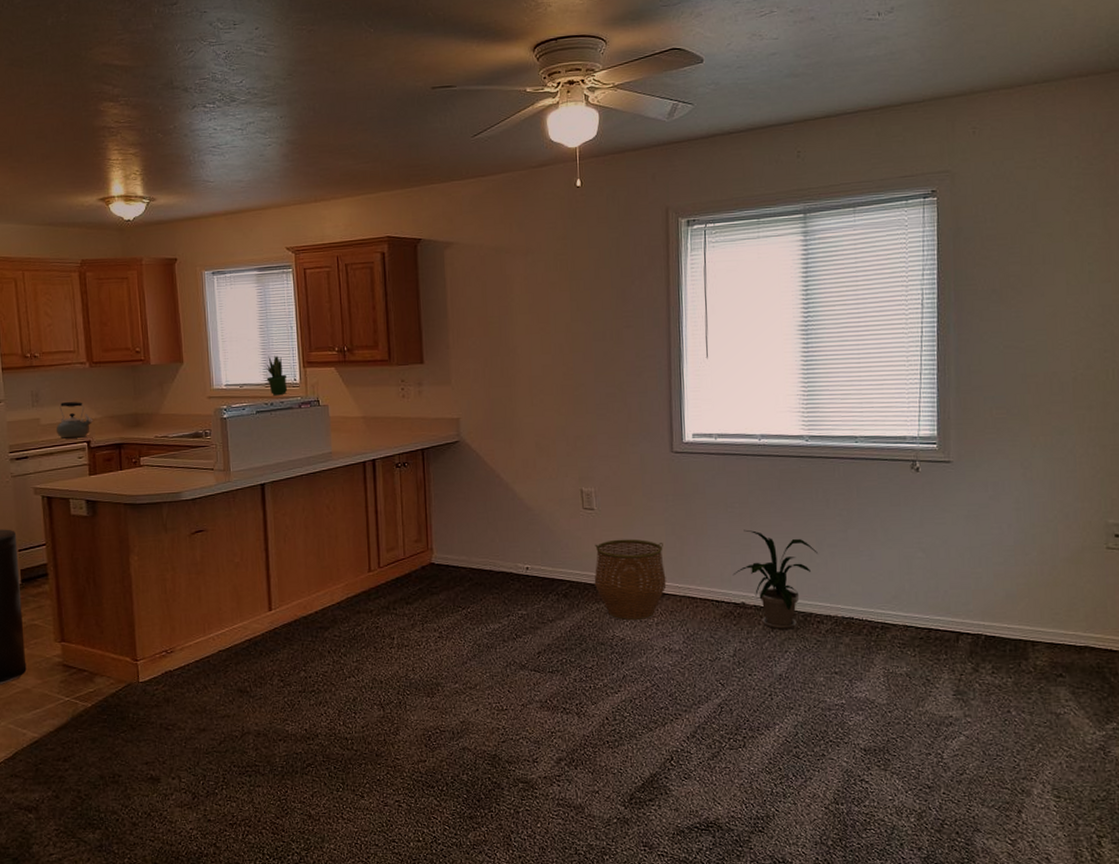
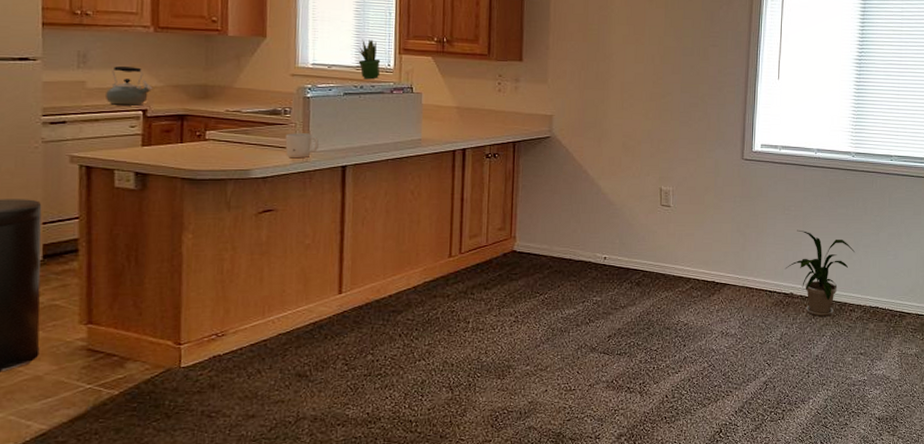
mug: none [208,453,238,479] -> present [285,133,319,159]
basket: present [594,539,667,620] -> none [665,234,729,307]

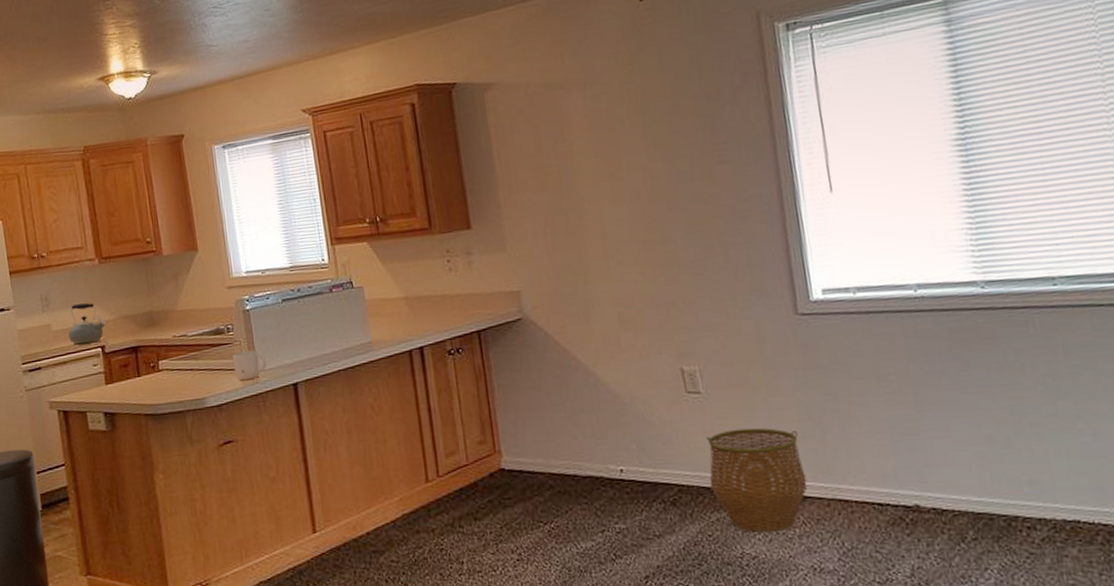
planter: present [358,39,381,80] -> none [289,233,316,281]
basket: none [665,234,729,307] -> present [706,427,808,532]
house plant: present [785,229,855,317] -> none [897,408,1016,540]

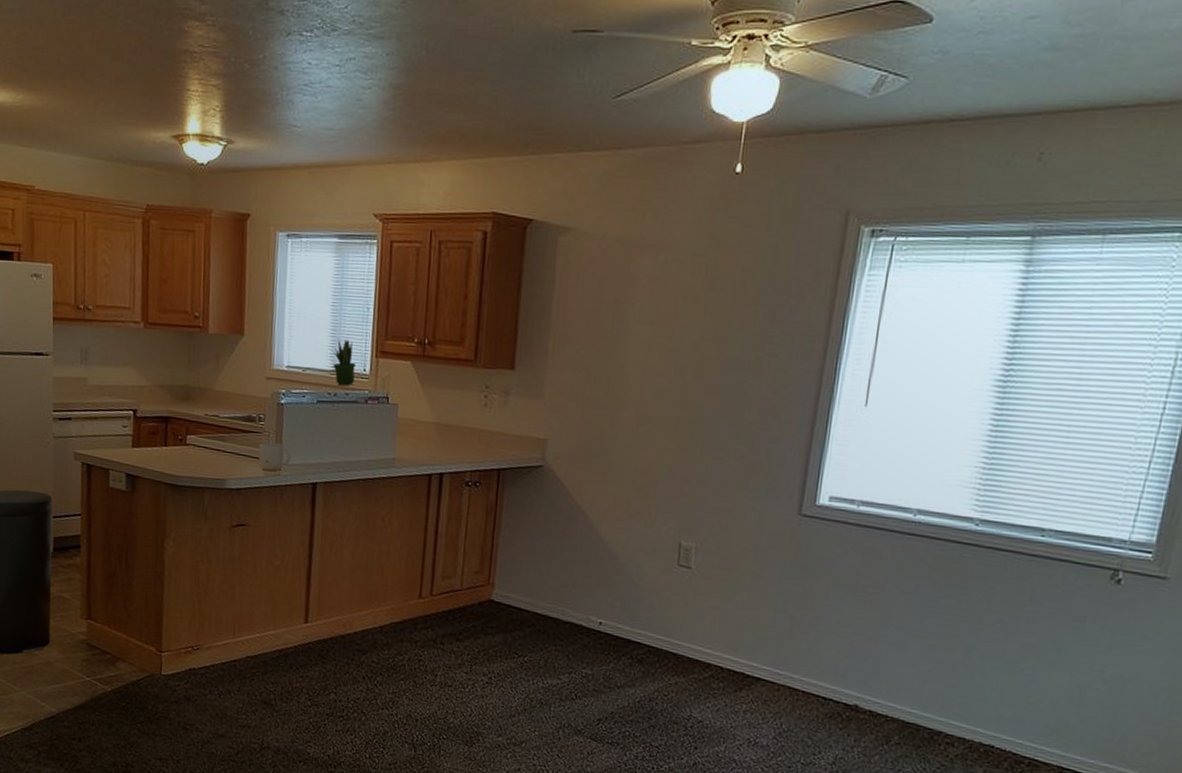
kettle: present [68,303,107,345] -> none [102,363,142,405]
planter: none [289,233,316,281] -> present [333,339,356,386]
basket: present [706,427,808,532] -> none [677,606,769,704]

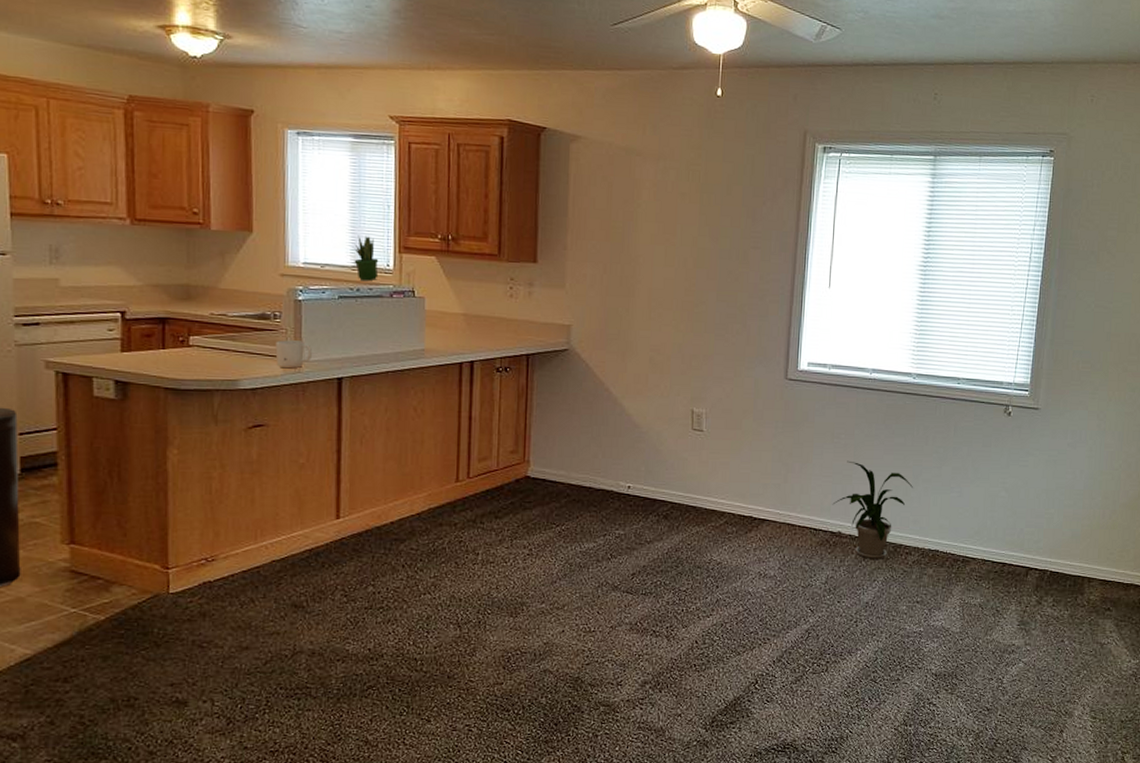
house plant: none [849,620,963,746] -> present [832,460,913,559]

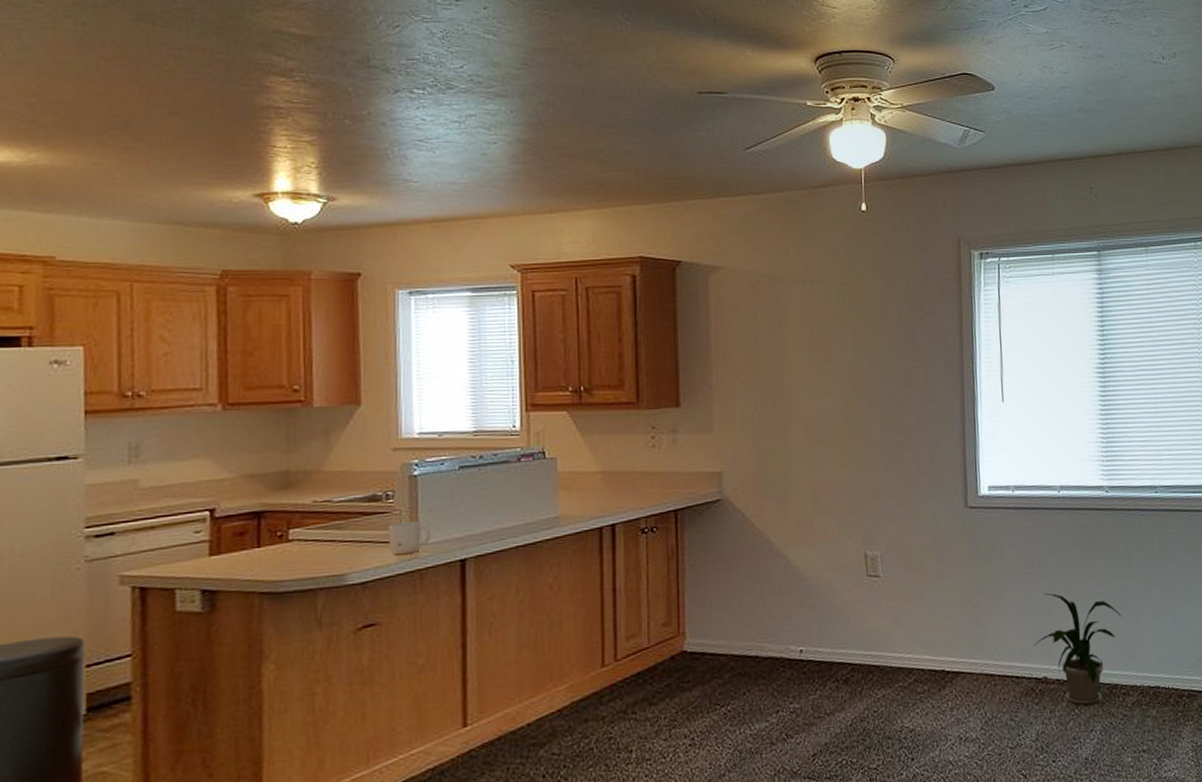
planter: present [354,235,379,281] -> none [475,396,504,447]

